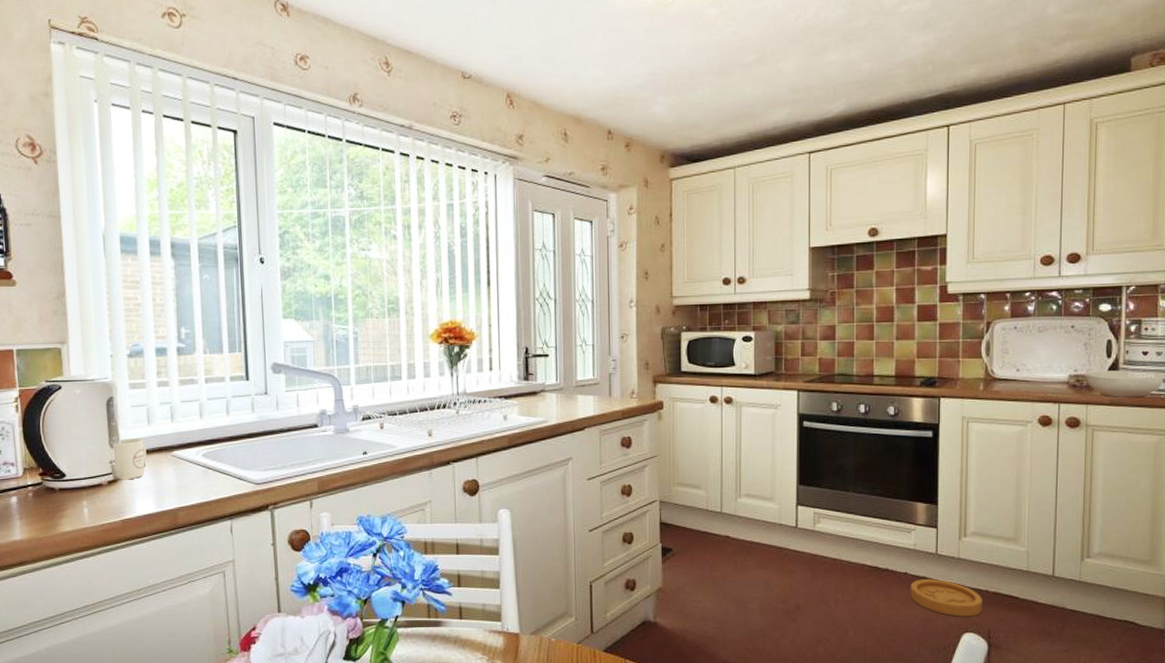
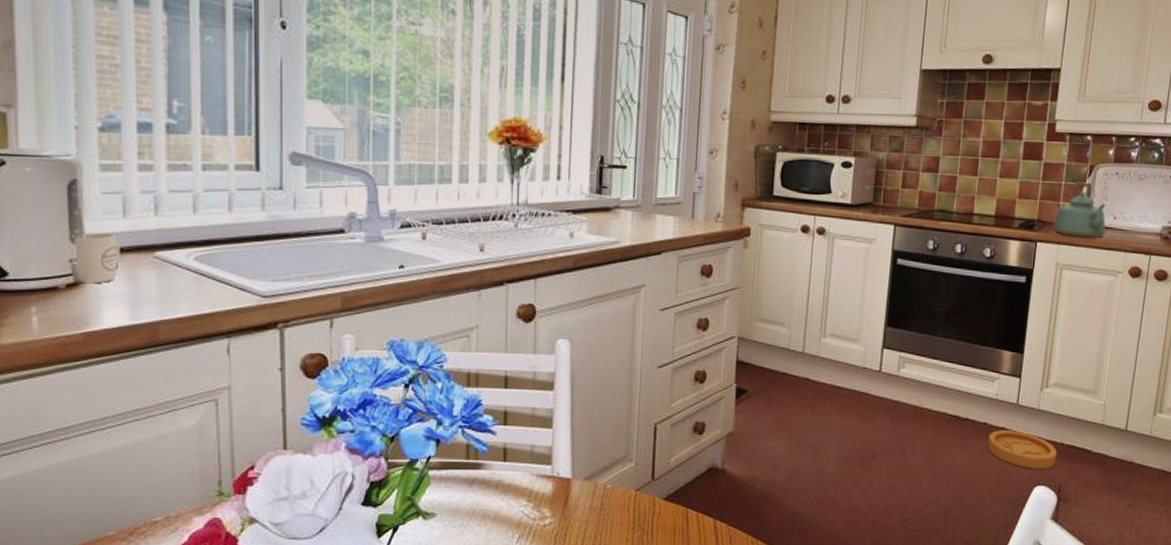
kettle: none [955,338,1010,392] -> present [1053,181,1106,239]

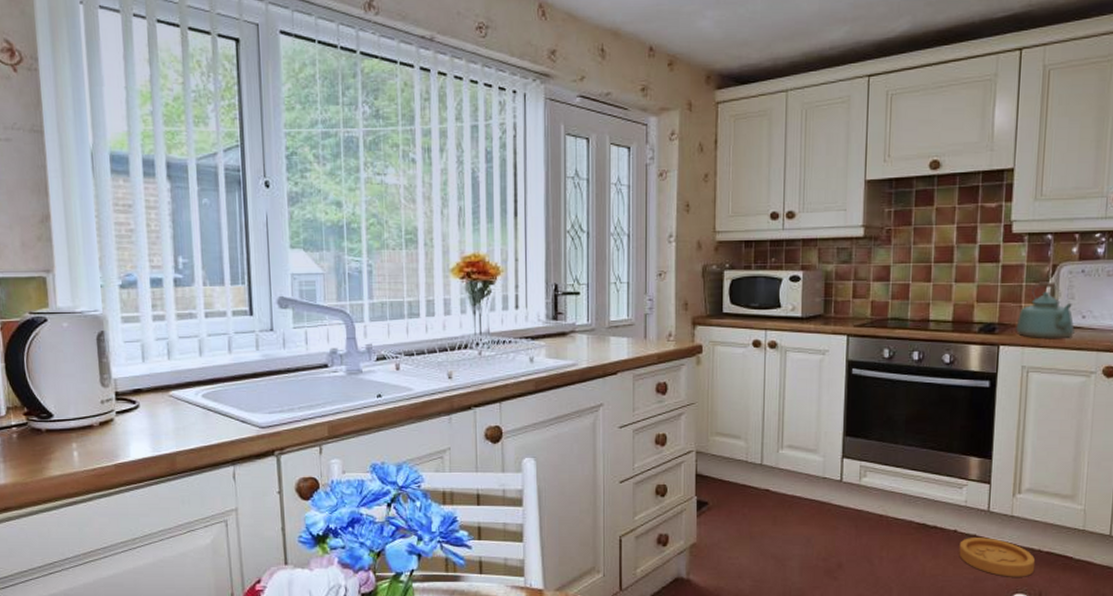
mug: present [70,233,121,284] -> none [102,377,142,422]

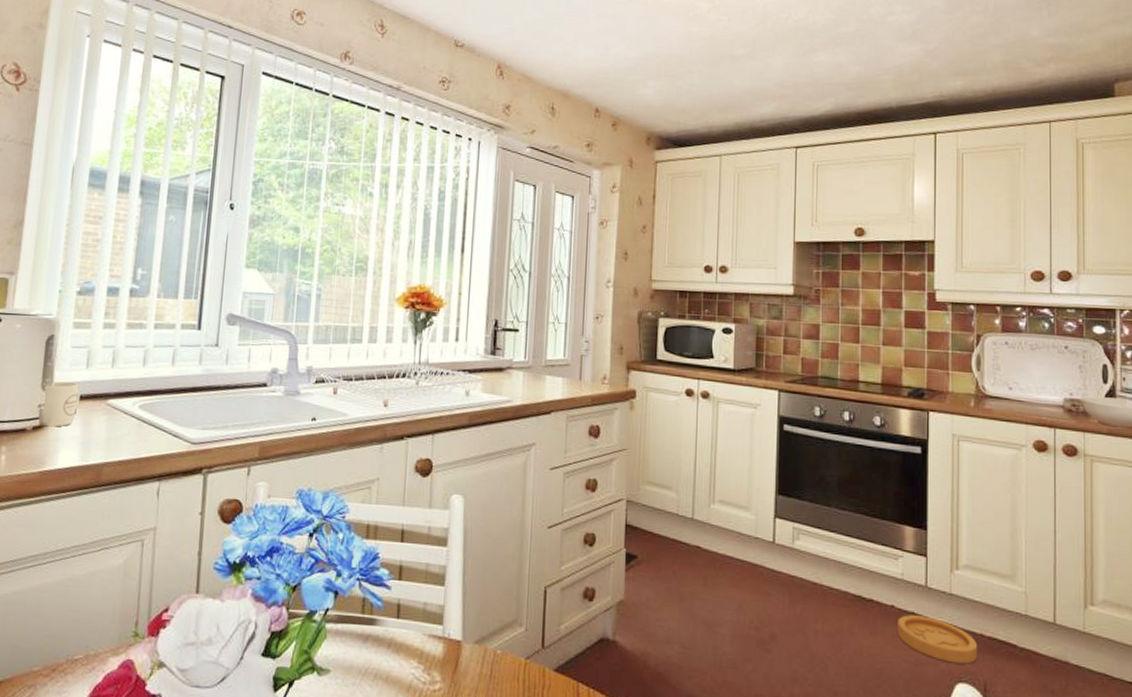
mug: none [102,377,142,422] -> present [38,381,81,427]
kettle: present [1015,281,1075,340] -> none [944,350,1002,410]

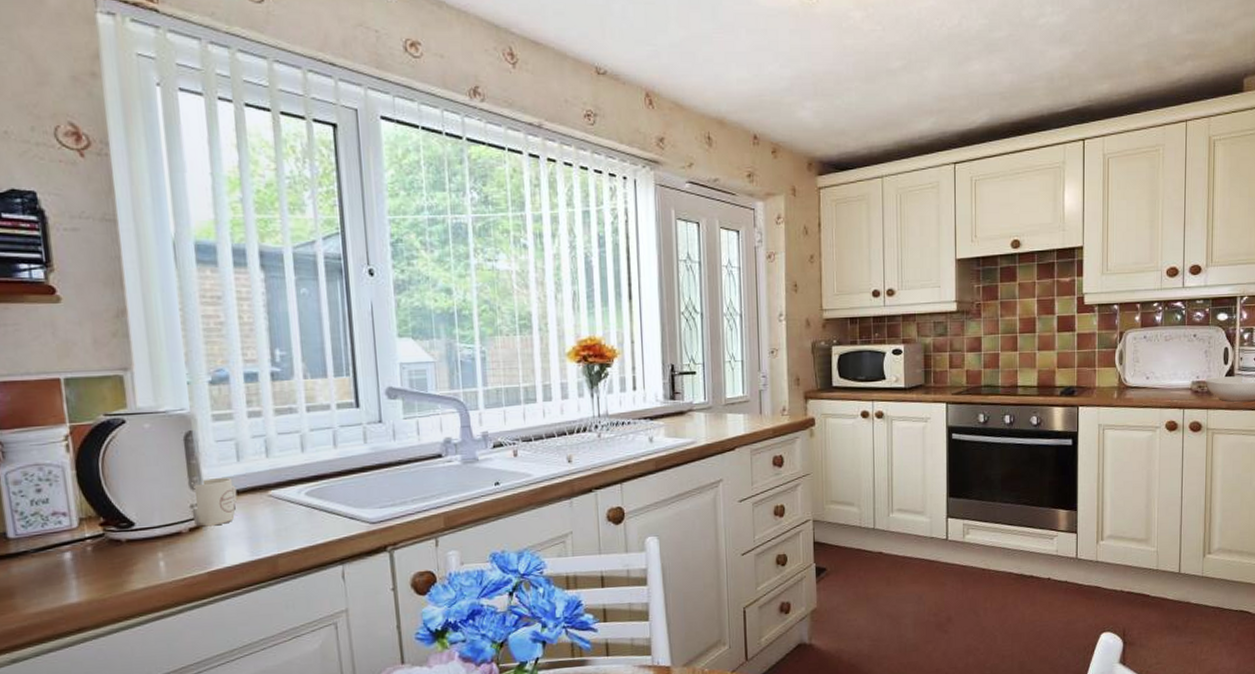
pet bowl: present [897,615,978,664] -> none [1053,583,1119,618]

